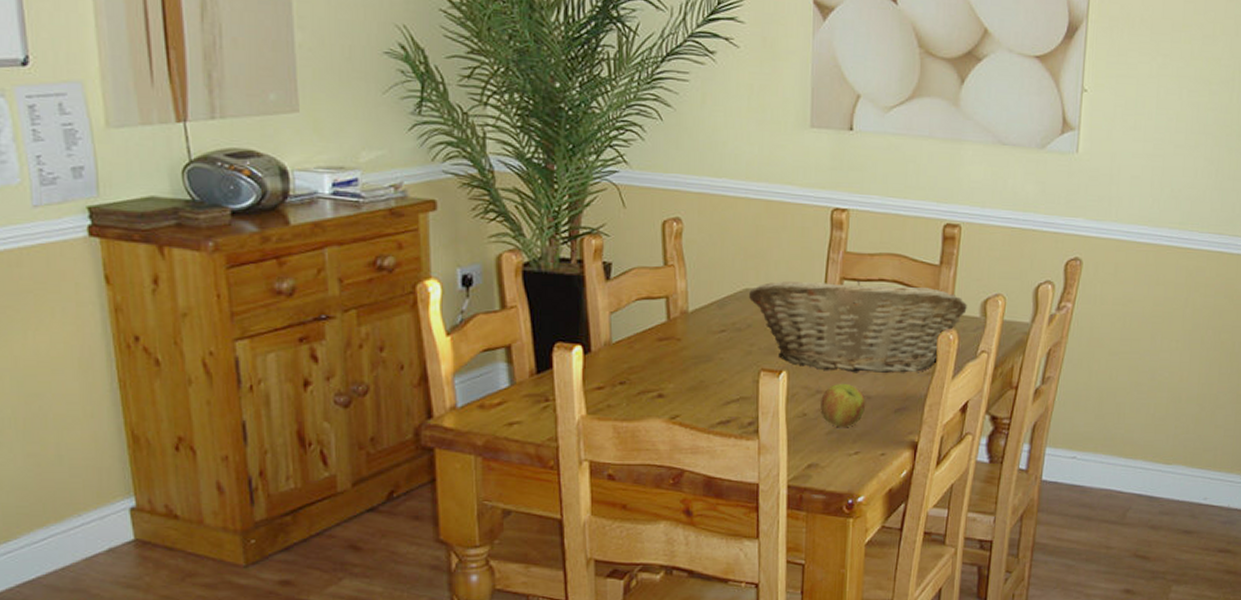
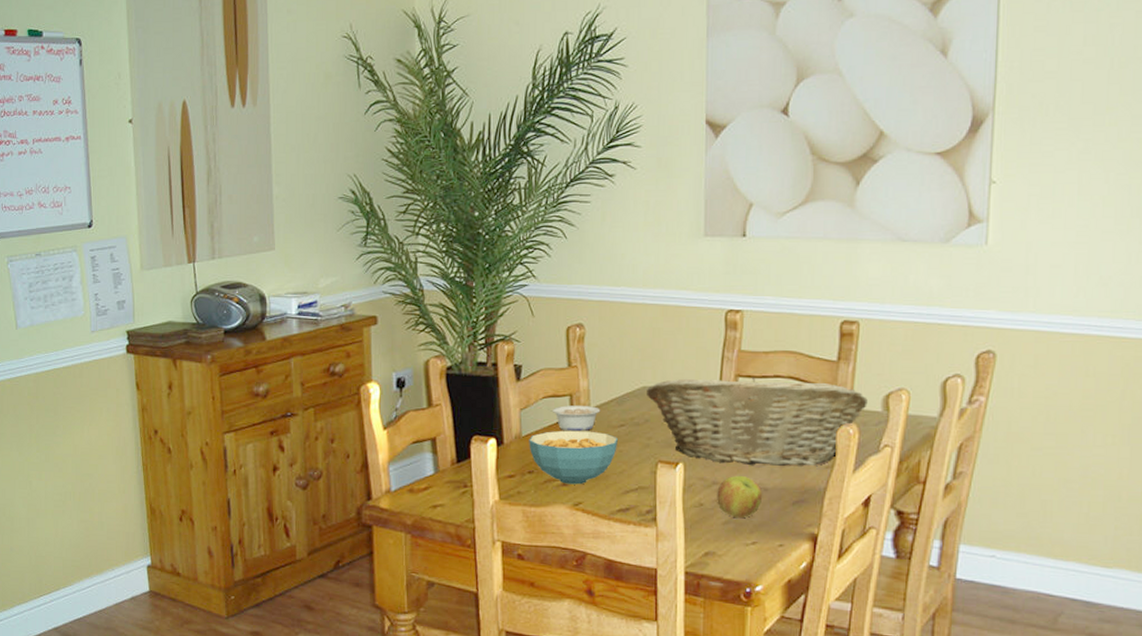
cereal bowl: none [620,336,718,396] -> present [529,430,617,485]
legume: none [641,309,700,338] -> present [548,405,601,432]

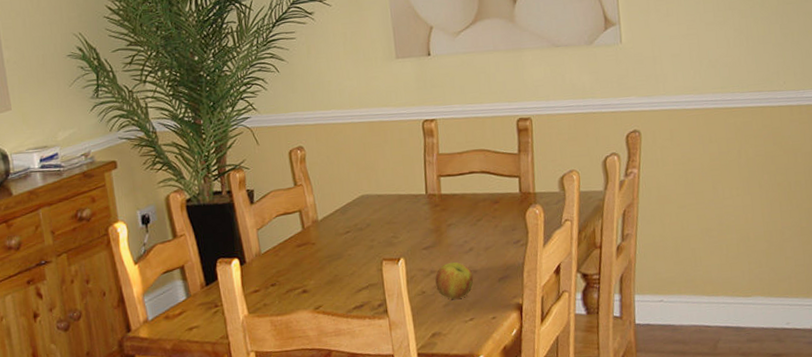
cereal bowl: present [529,430,617,485] -> none [268,240,346,291]
legume: present [548,405,601,432] -> none [281,218,328,244]
fruit basket: present [647,377,868,467] -> none [365,172,547,254]

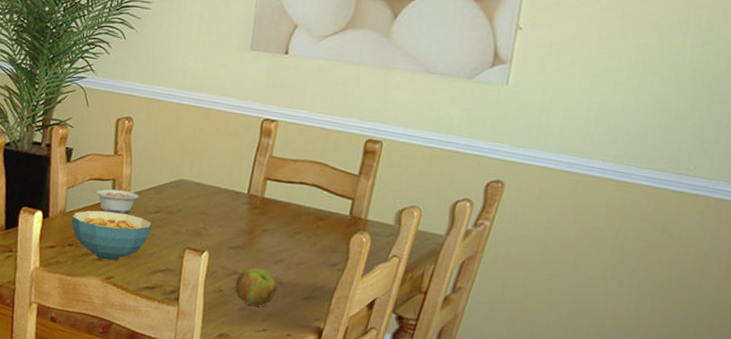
cereal bowl: none [268,240,346,291] -> present [71,210,152,261]
legume: none [281,218,328,244] -> present [92,189,139,214]

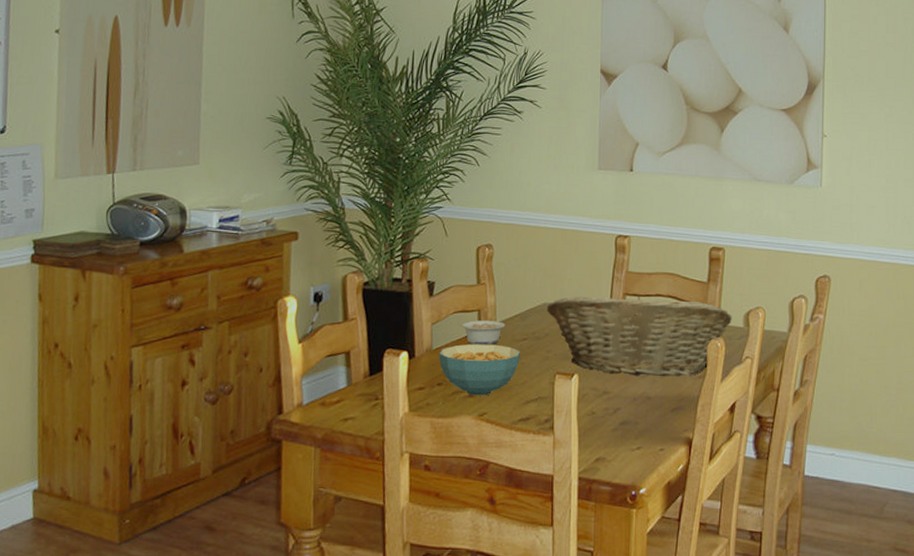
fruit basket: none [182,176,382,267] -> present [547,295,732,377]
apple: present [235,268,278,307] -> none [607,385,647,425]

